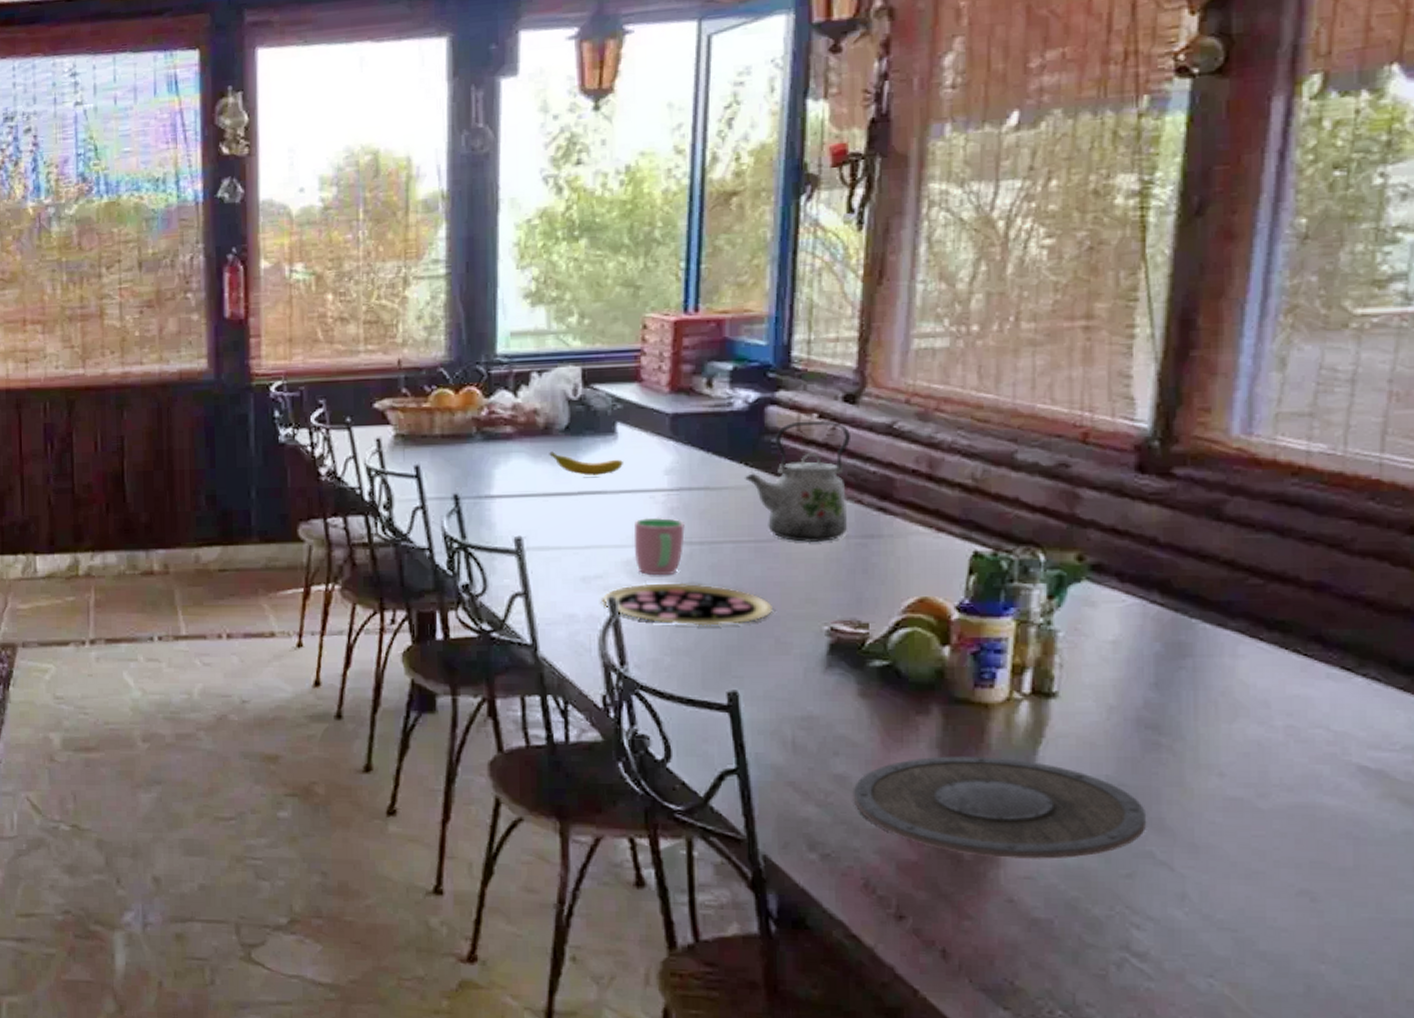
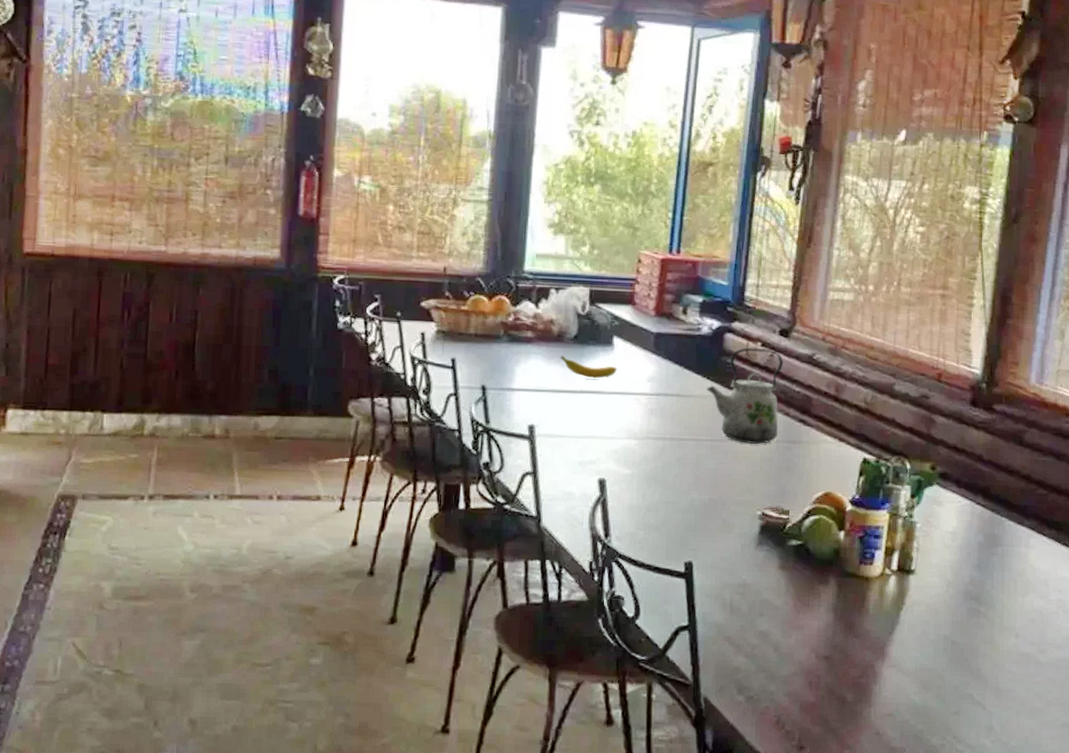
pizza: present [602,583,772,626] -> none [594,469,721,508]
cup: present [633,517,685,576] -> none [621,415,660,464]
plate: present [854,756,1147,859] -> none [772,618,969,700]

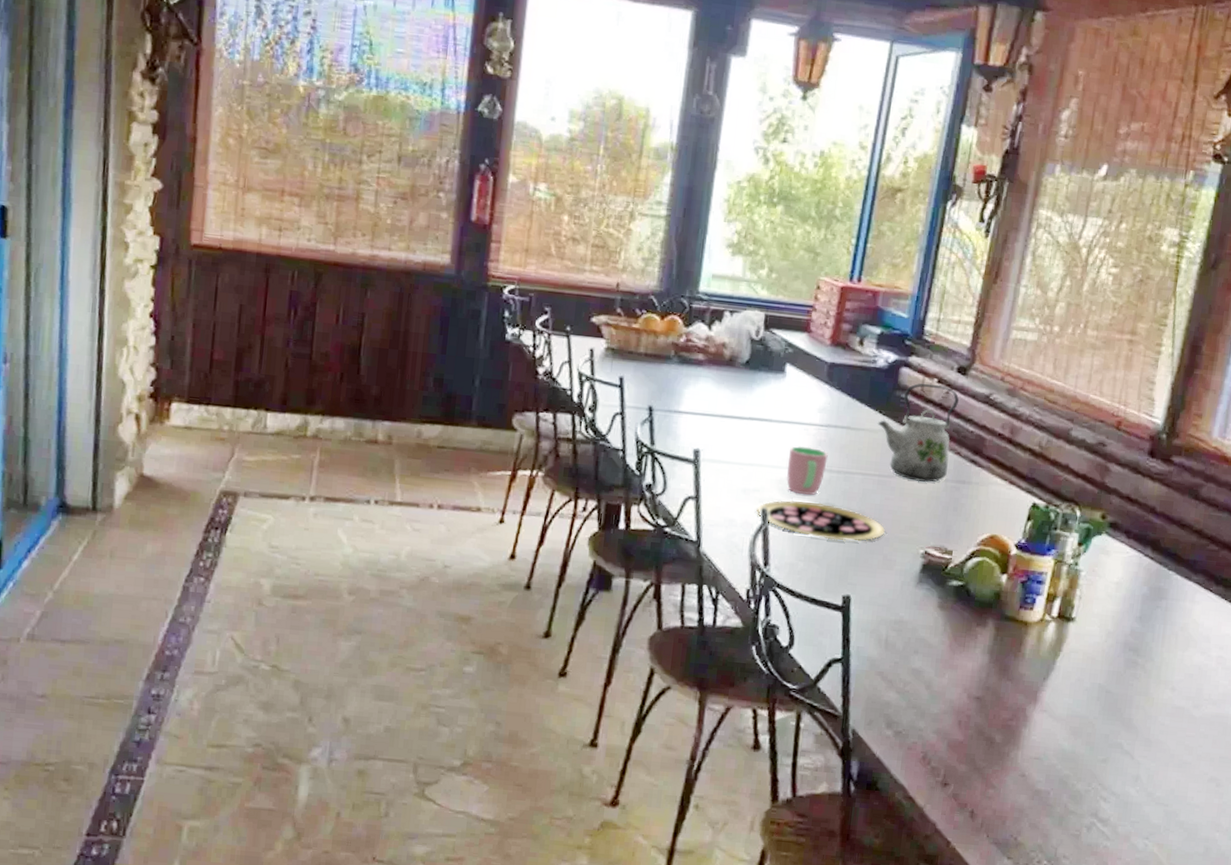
banana: present [560,355,617,379] -> none [730,380,788,407]
pizza: none [594,469,721,508] -> present [756,500,885,542]
cup: none [621,415,660,464] -> present [787,445,828,496]

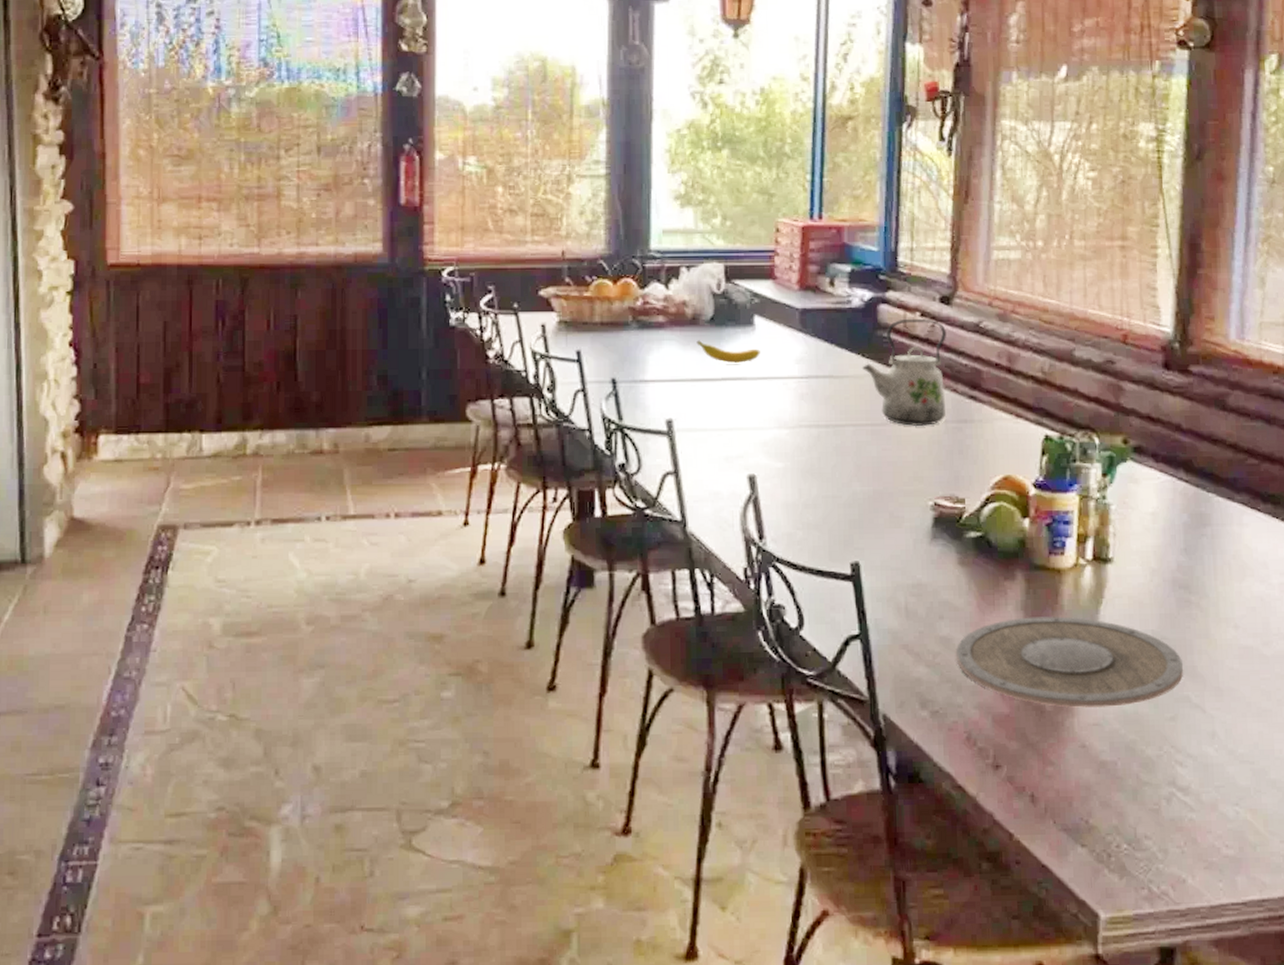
banana: none [730,380,788,407] -> present [696,340,760,364]
pizza: present [756,500,885,542] -> none [743,462,887,502]
cup: present [787,445,828,496] -> none [770,402,813,456]
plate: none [924,660,1121,745] -> present [957,616,1184,708]

